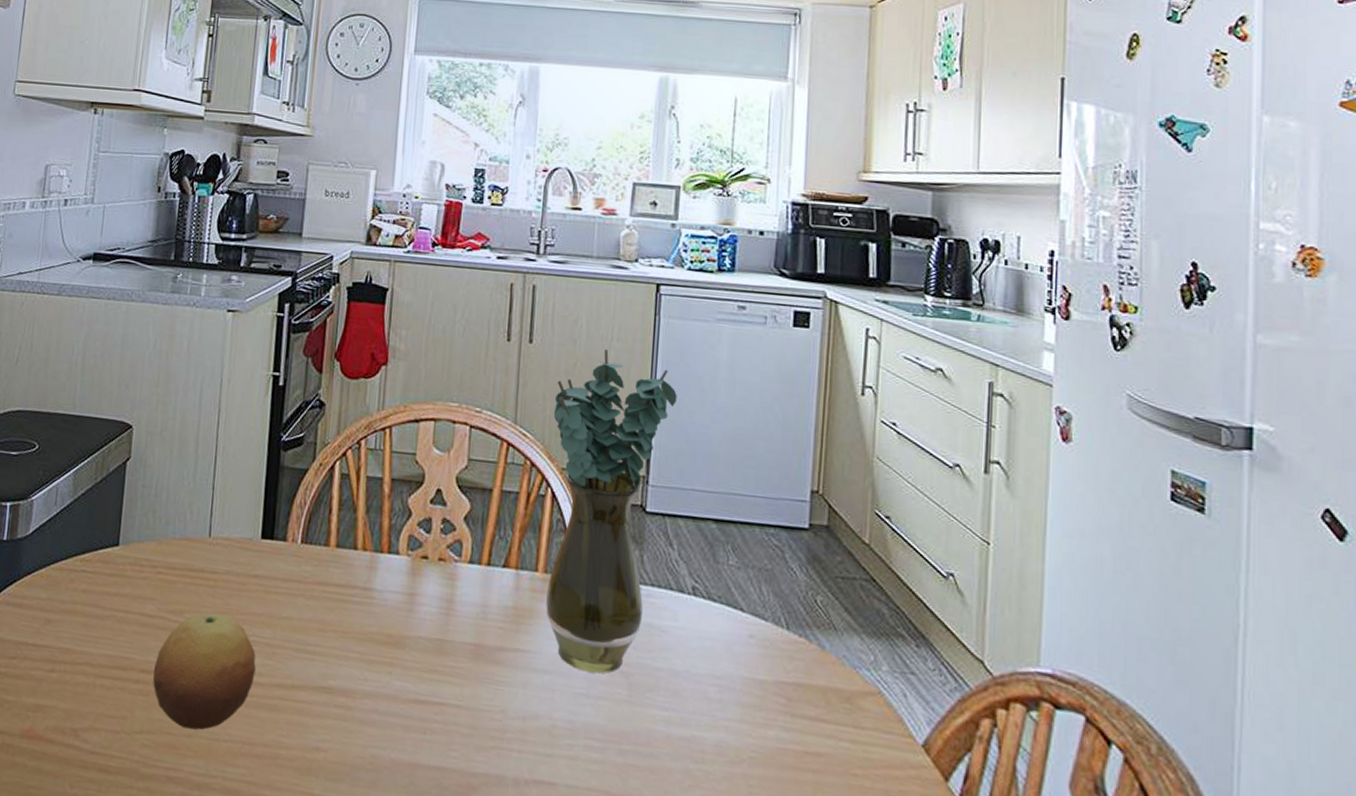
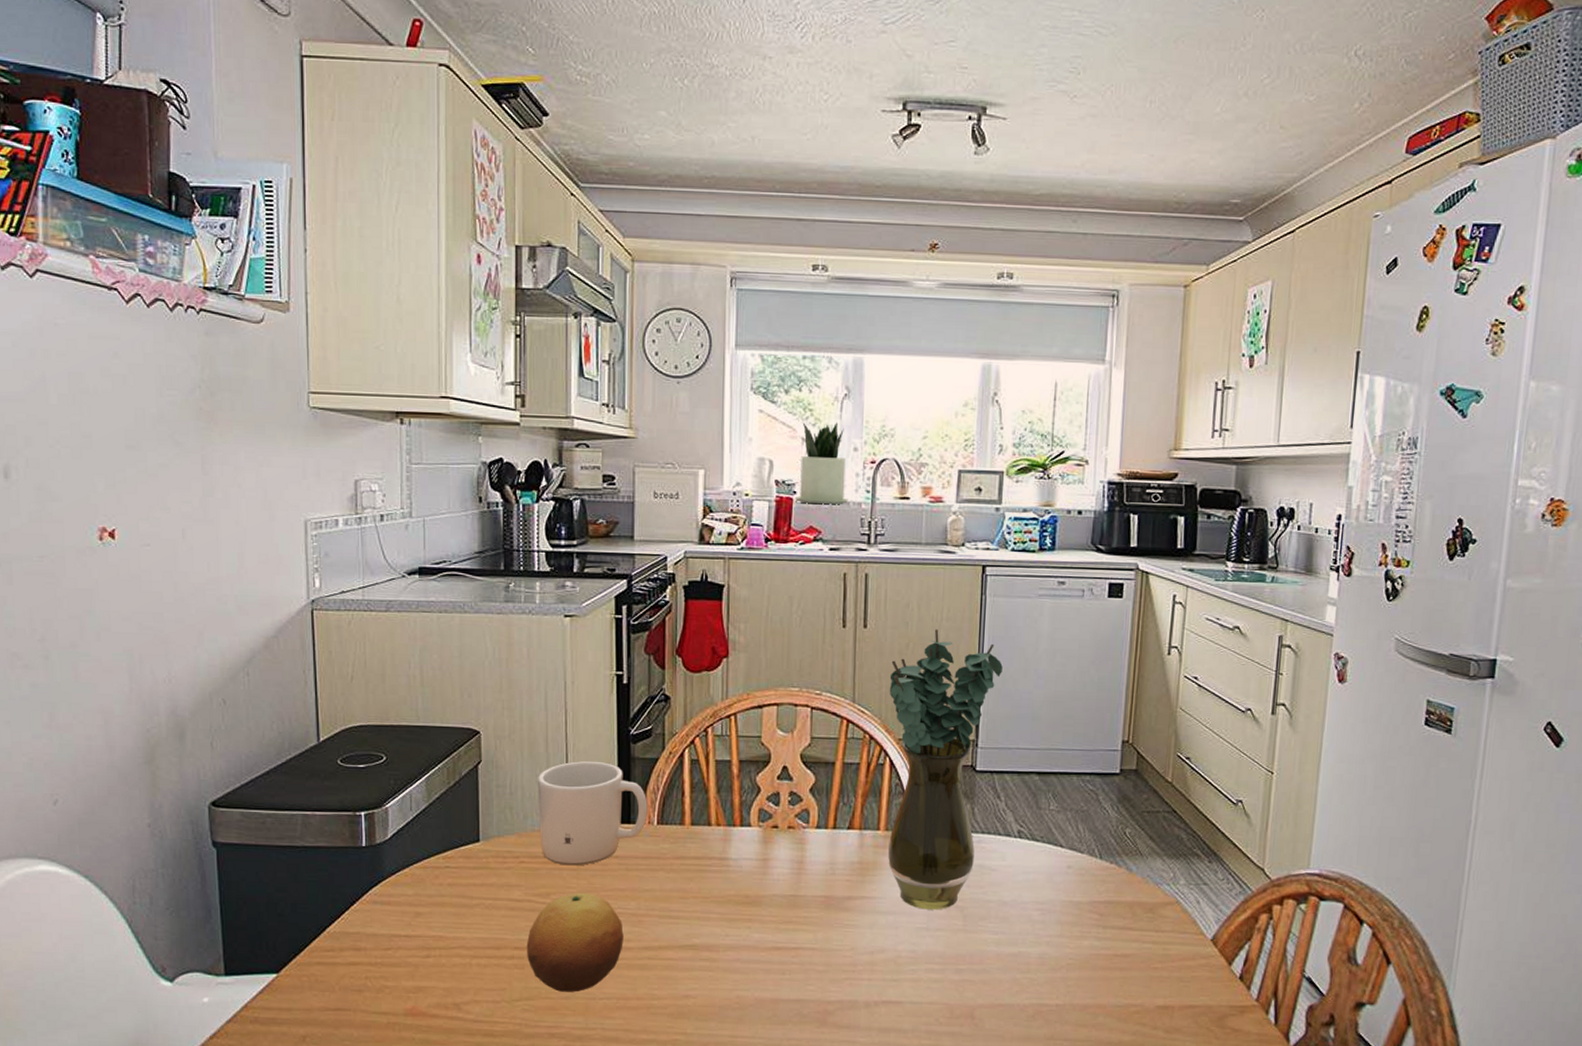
mug: none [179,465,293,582] -> present [537,760,648,866]
planter: none [465,127,519,213] -> present [796,422,848,505]

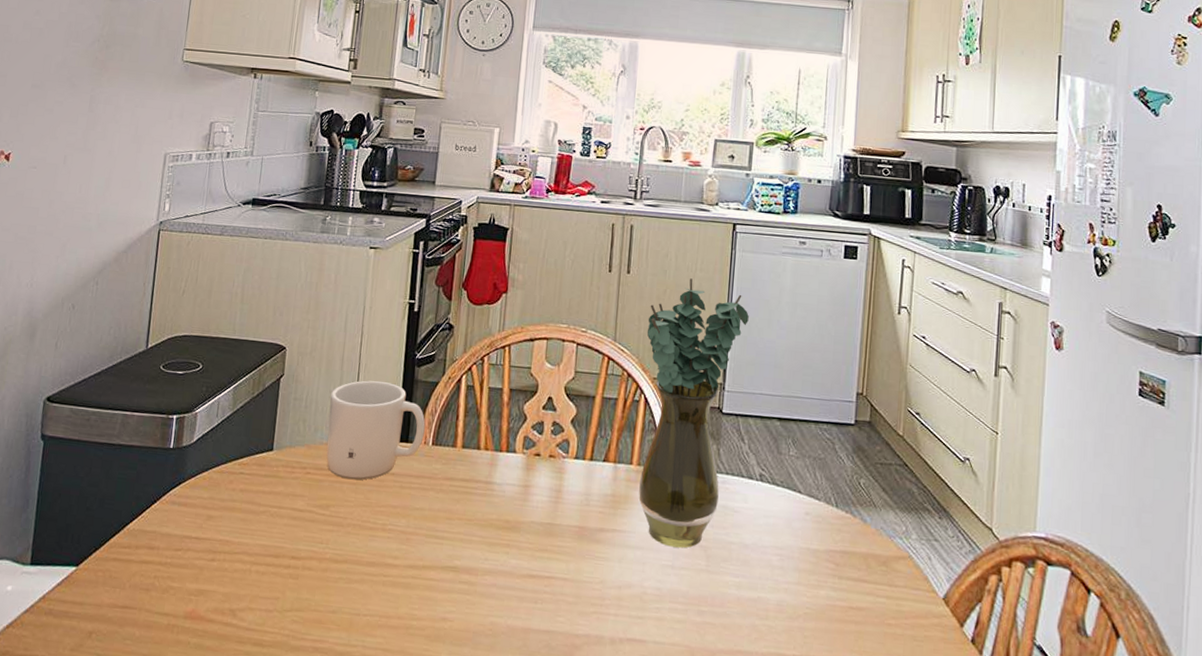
fruit: present [526,892,624,992] -> none [302,506,392,607]
planter: present [796,422,848,505] -> none [574,92,619,164]

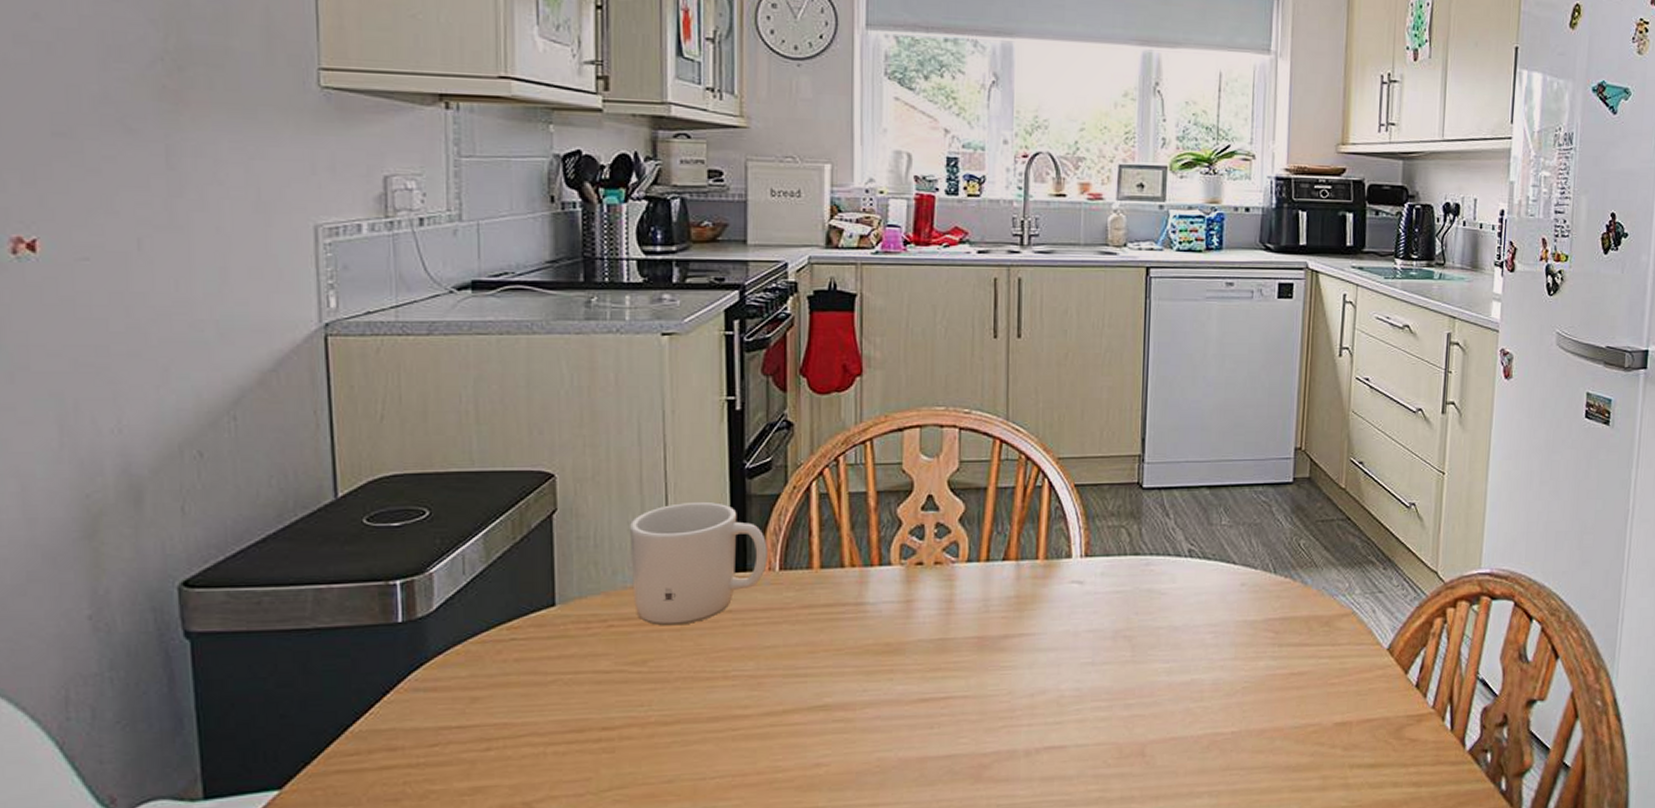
vase: present [638,278,749,548] -> none [1046,337,1169,643]

